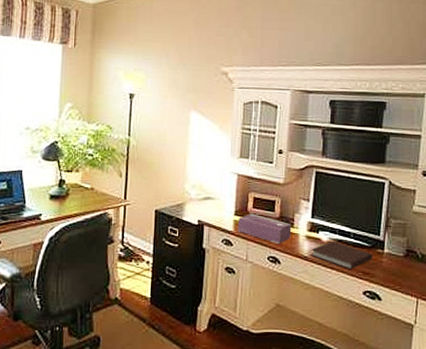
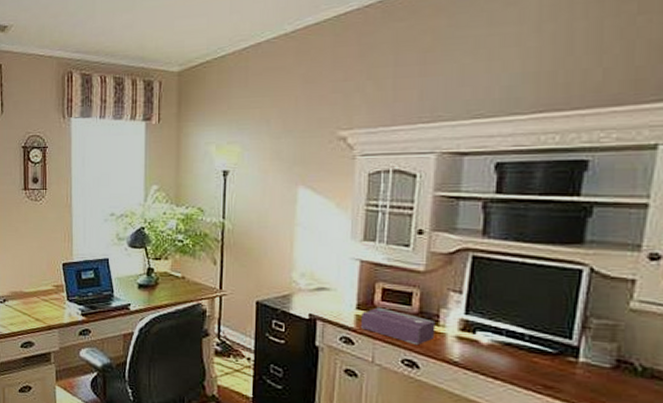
notebook: present [310,241,373,269] -> none [462,343,560,381]

